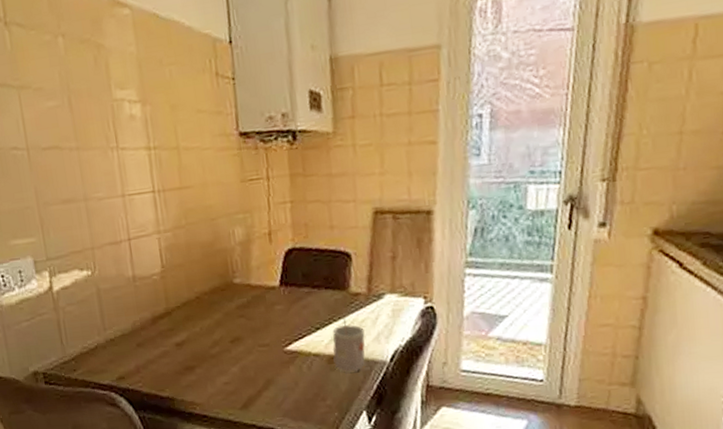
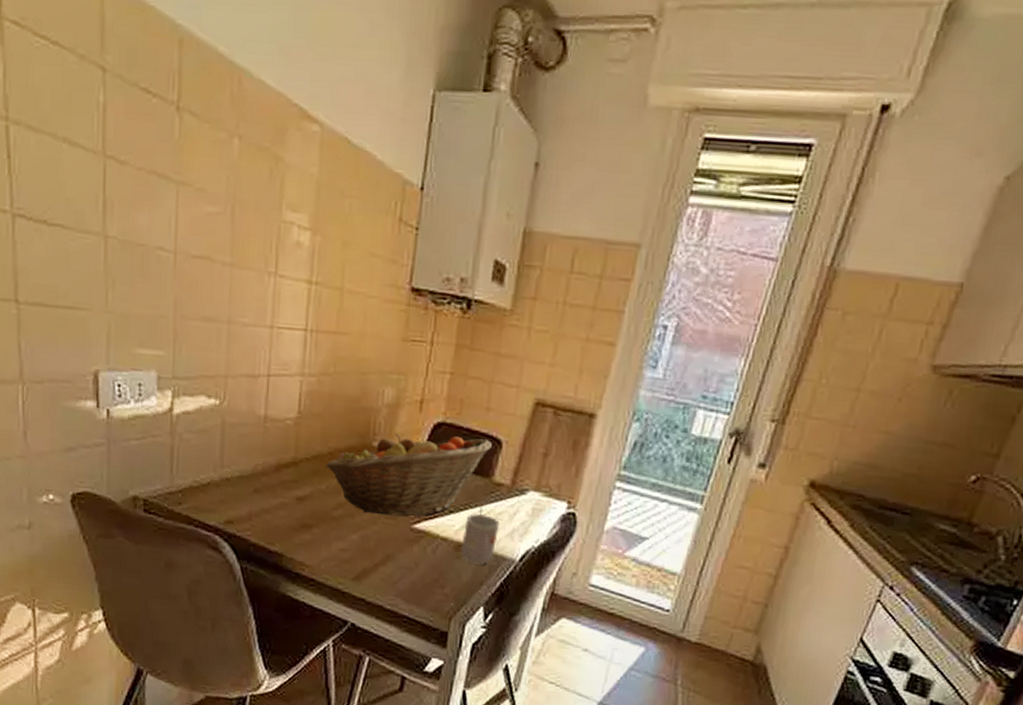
fruit basket: none [196,254,342,345] -> present [326,434,492,517]

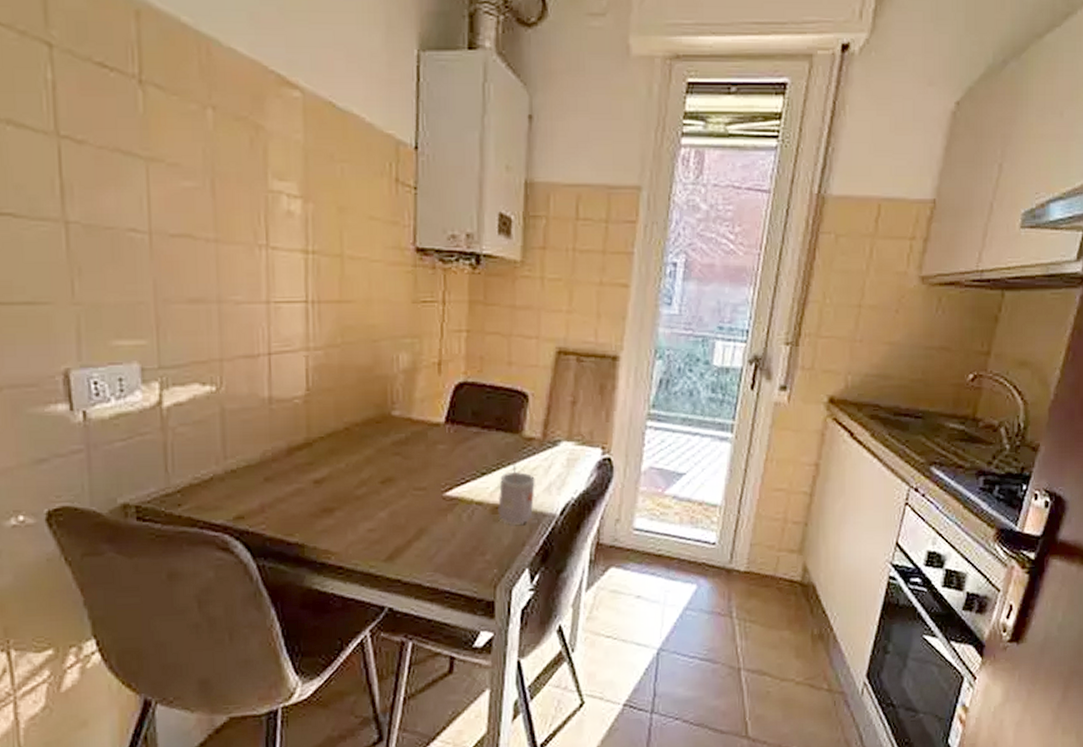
fruit basket: present [326,434,492,517] -> none [343,393,518,488]

